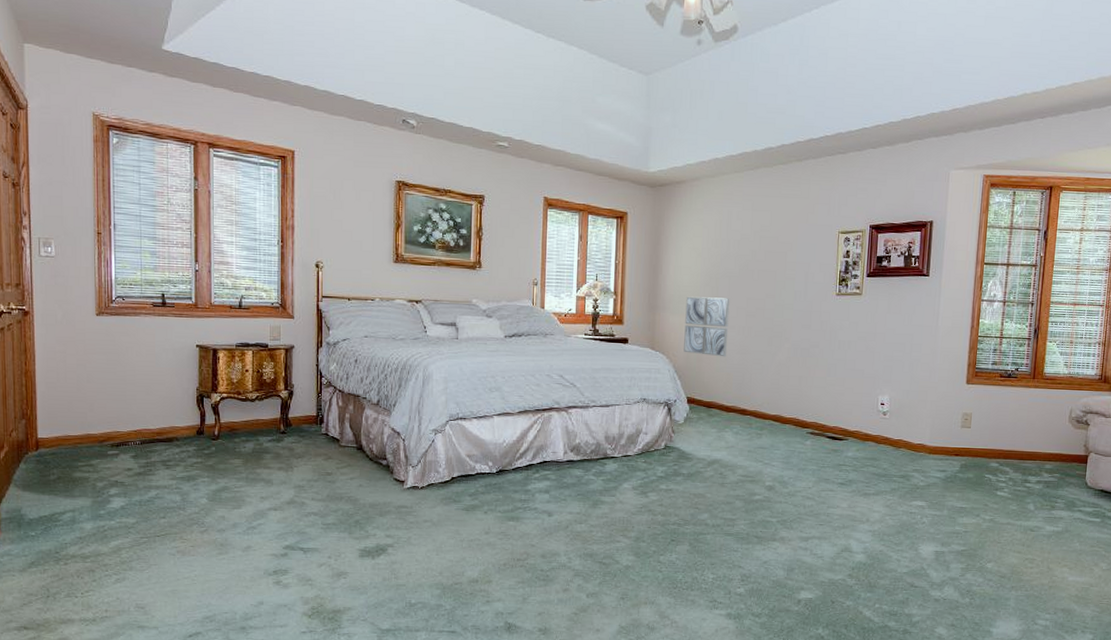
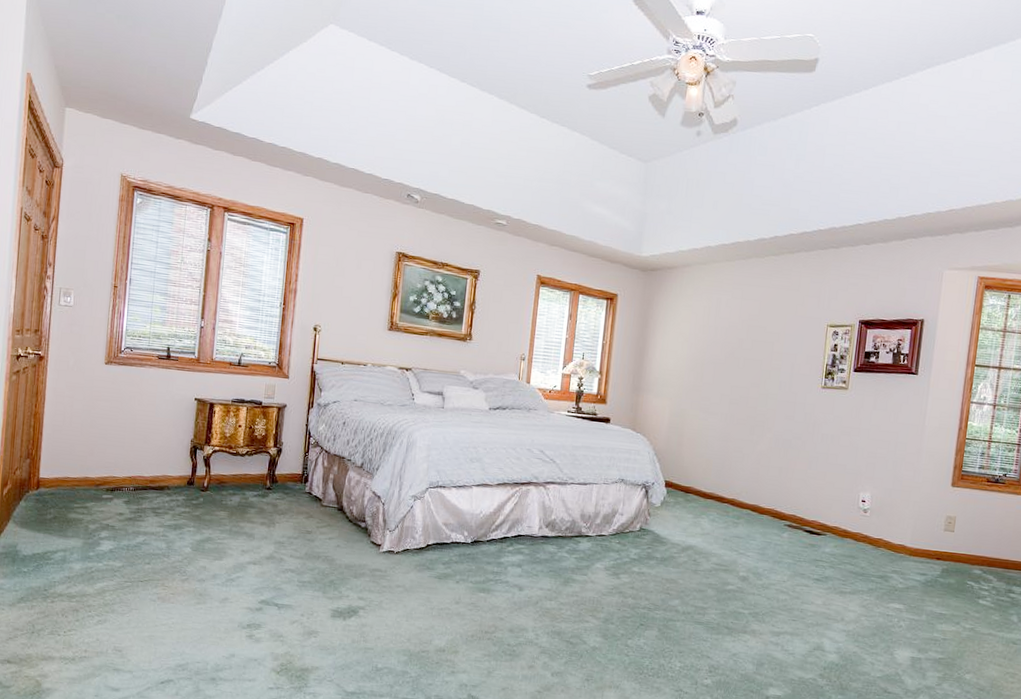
wall art: present [684,296,730,357] -> none [665,380,714,443]

